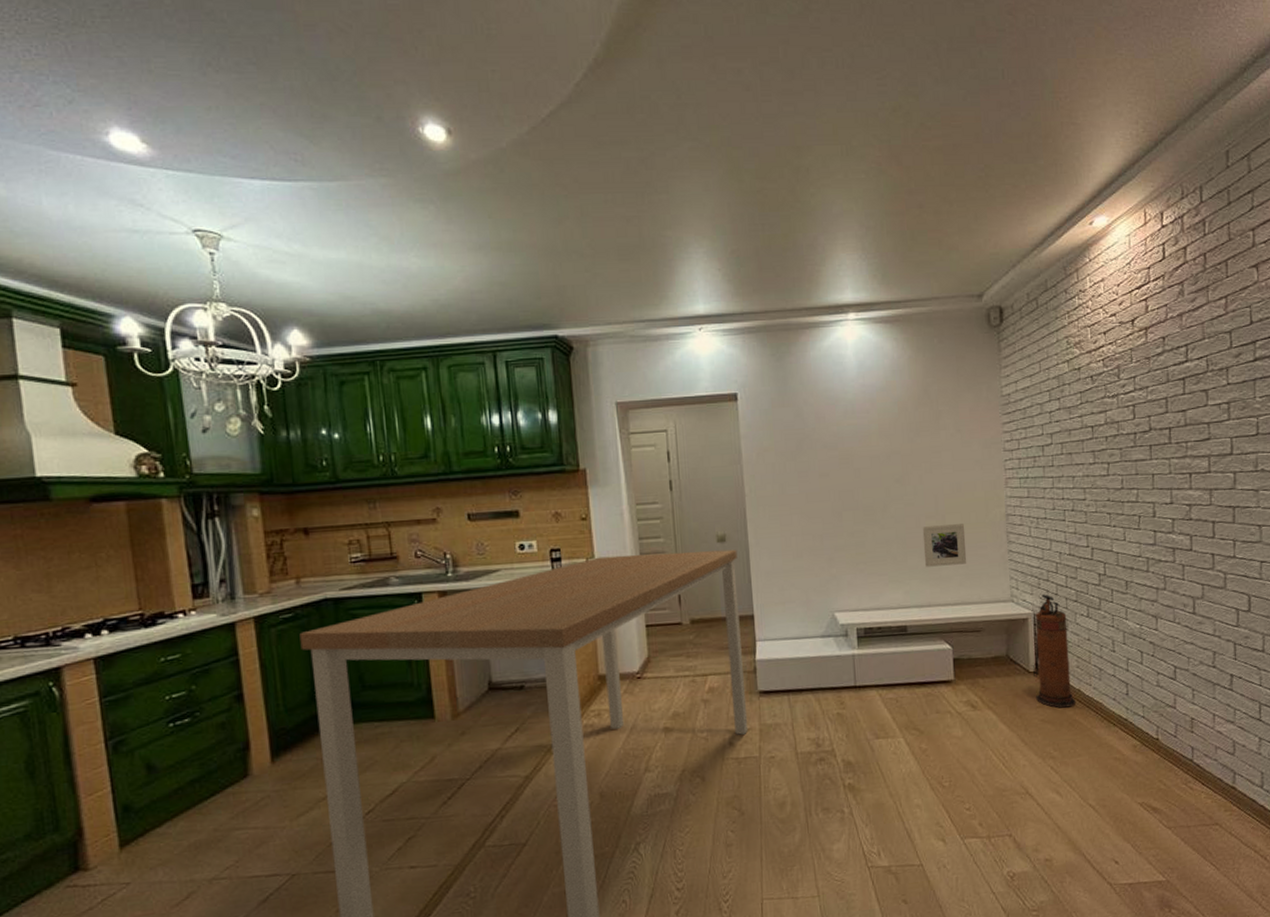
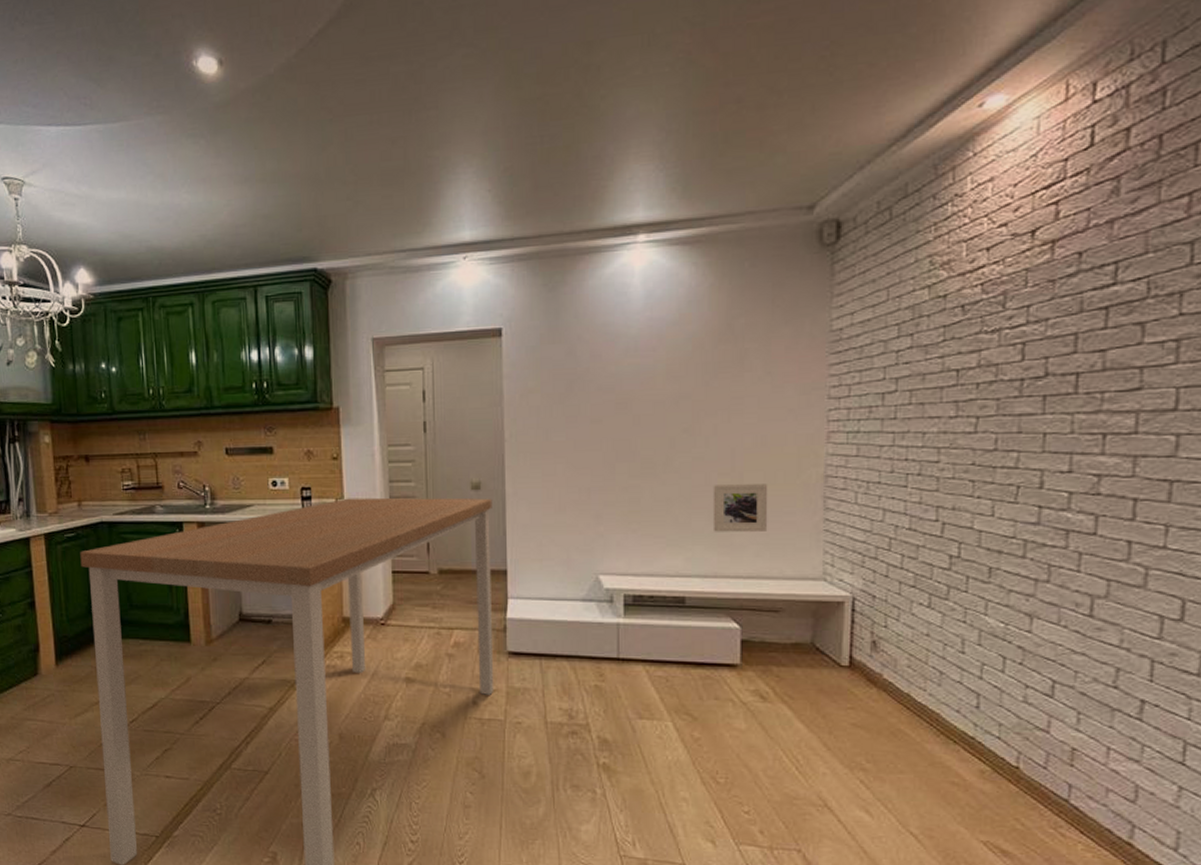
fire extinguisher: present [1033,593,1077,708] -> none [846,574,903,714]

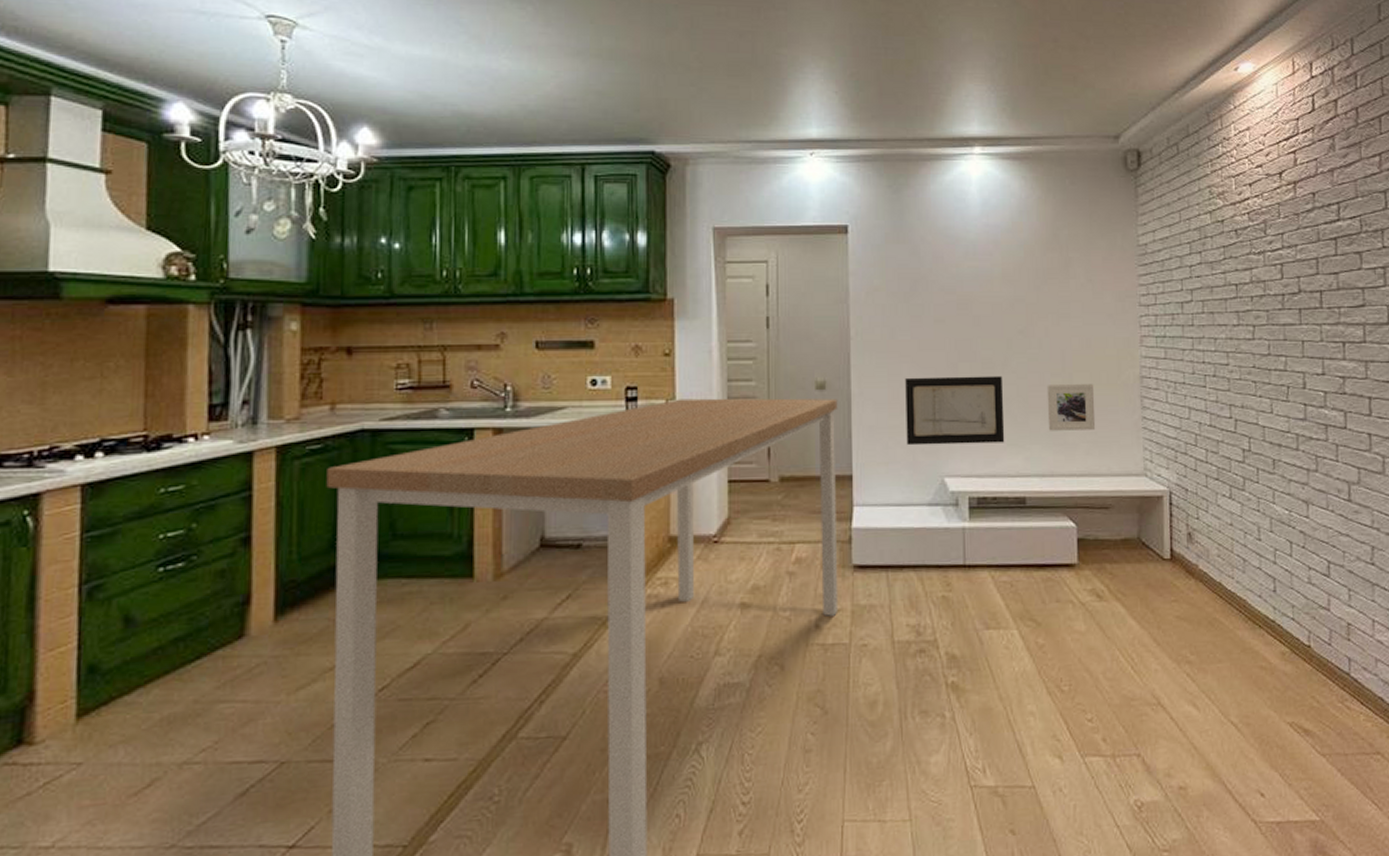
wall art: none [560,475,664,544] -> present [905,375,1005,446]

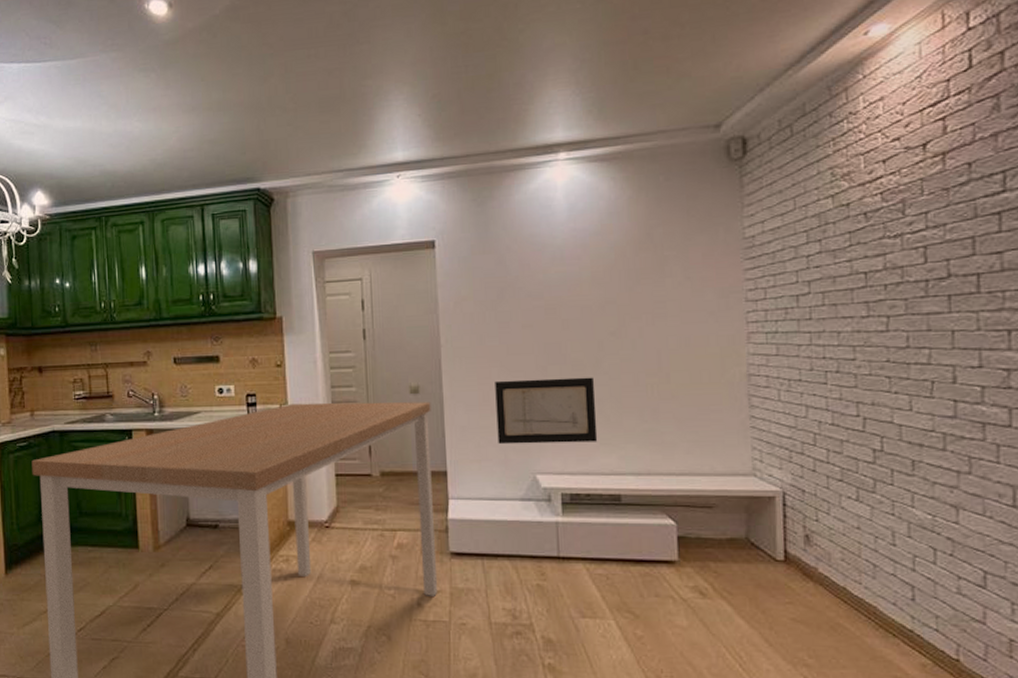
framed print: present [1046,384,1096,431] -> none [641,383,697,431]

